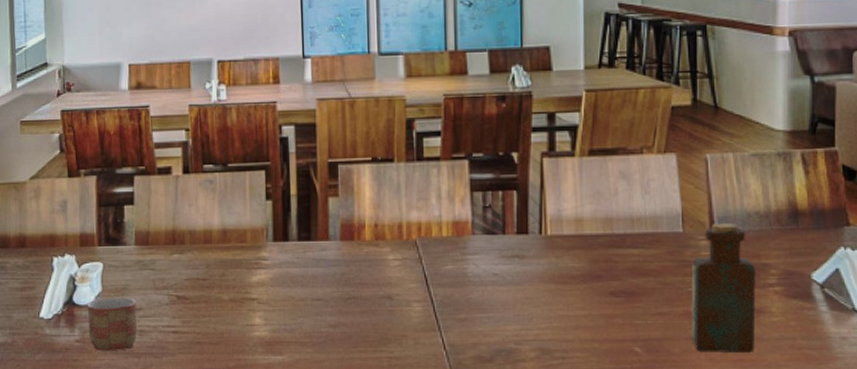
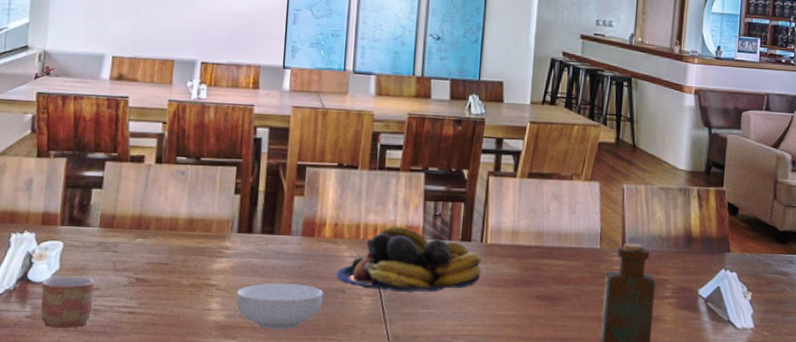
cereal bowl: none [279,292,370,344] -> present [236,283,323,330]
fruit bowl: none [382,222,544,295] -> present [336,226,482,293]

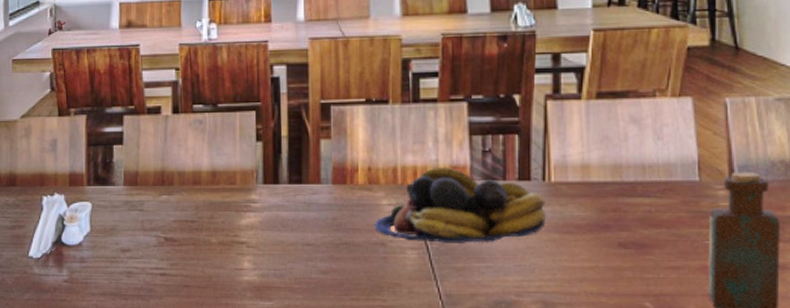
mug: present [40,276,94,329] -> none [75,238,125,292]
cereal bowl: present [236,283,323,330] -> none [269,237,362,290]

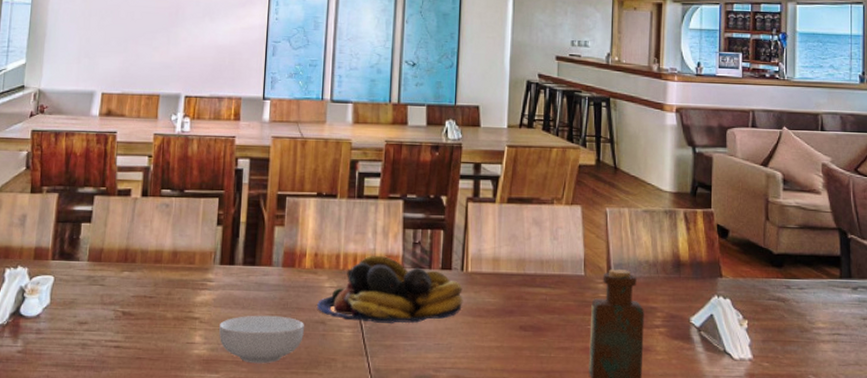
cereal bowl: none [269,237,362,290] -> present [219,315,304,364]

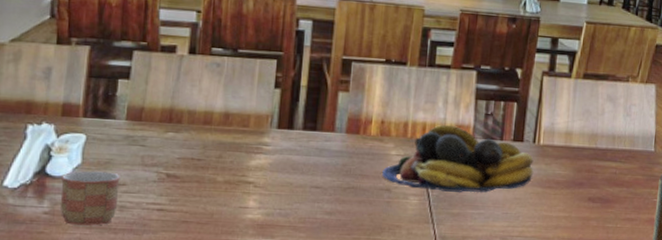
mug: none [31,310,83,363] -> present [60,170,120,226]
cereal bowl: present [219,315,304,364] -> none [275,181,368,230]

